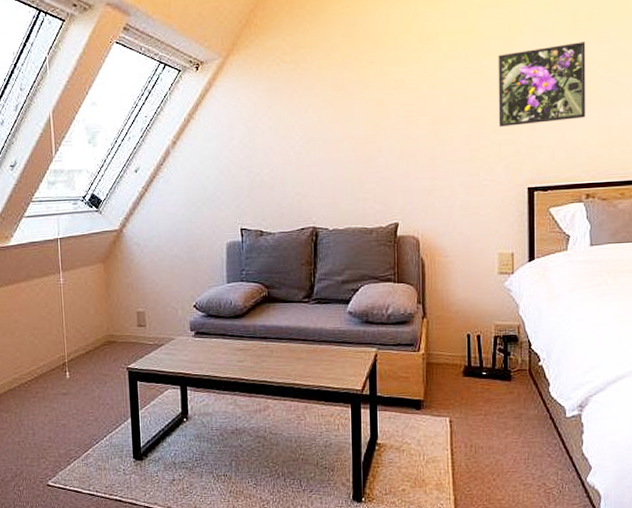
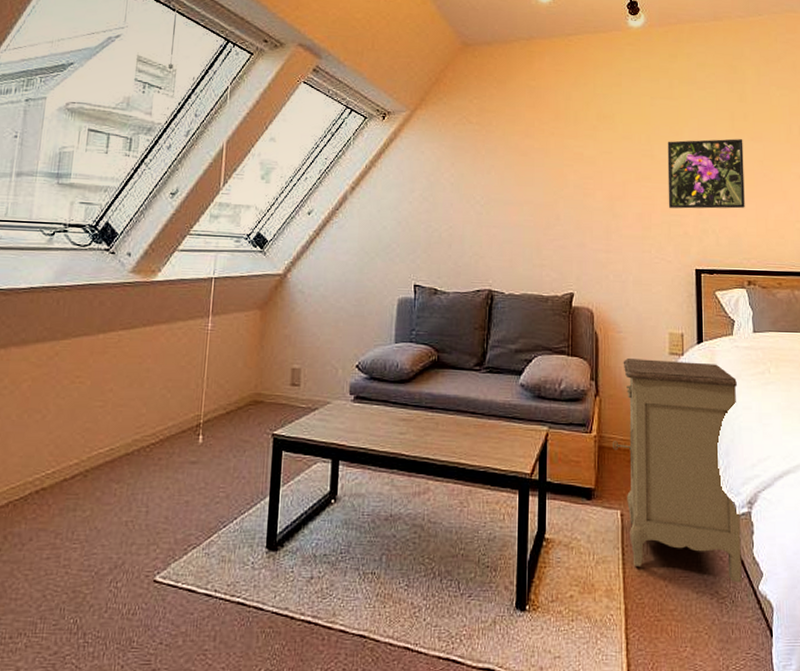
nightstand: none [441,279,570,476] -> present [613,359,742,583]

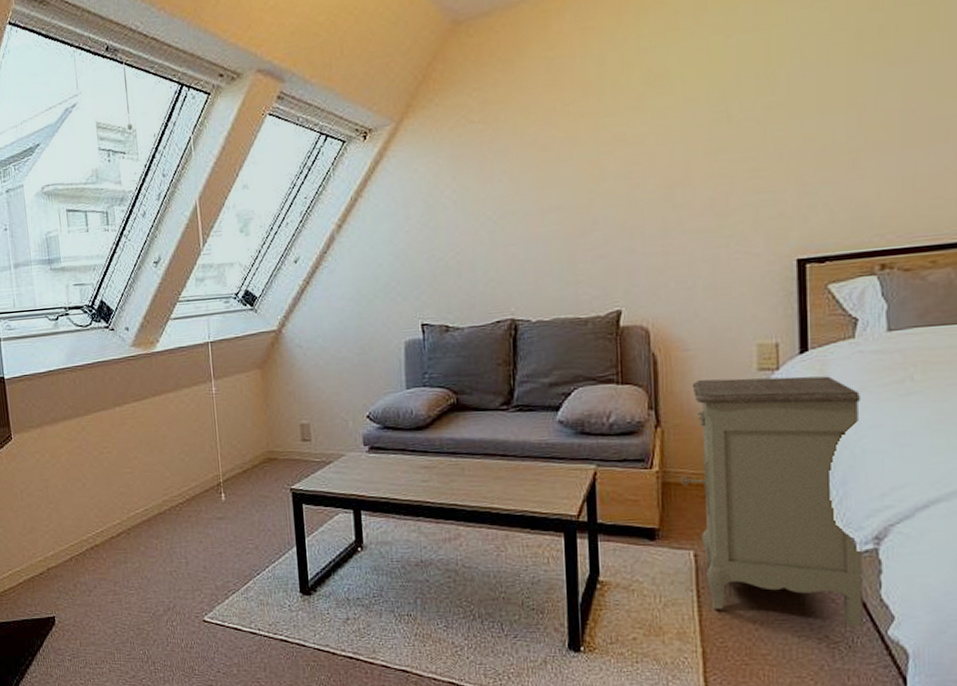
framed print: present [667,139,745,209] -> none [752,66,878,184]

